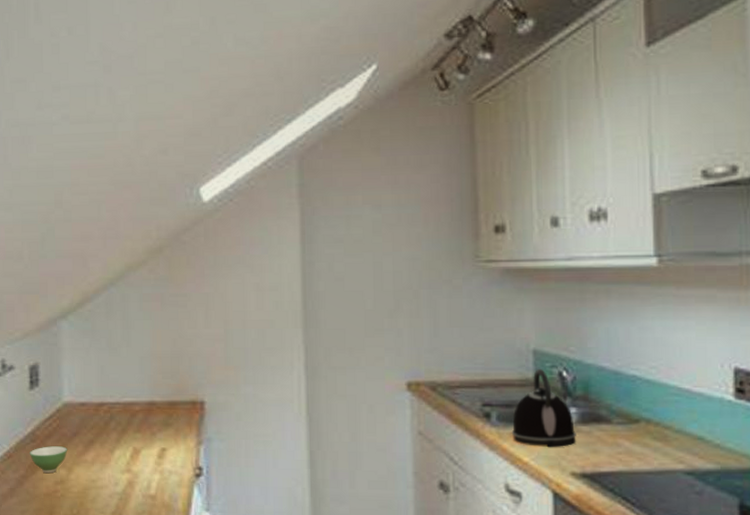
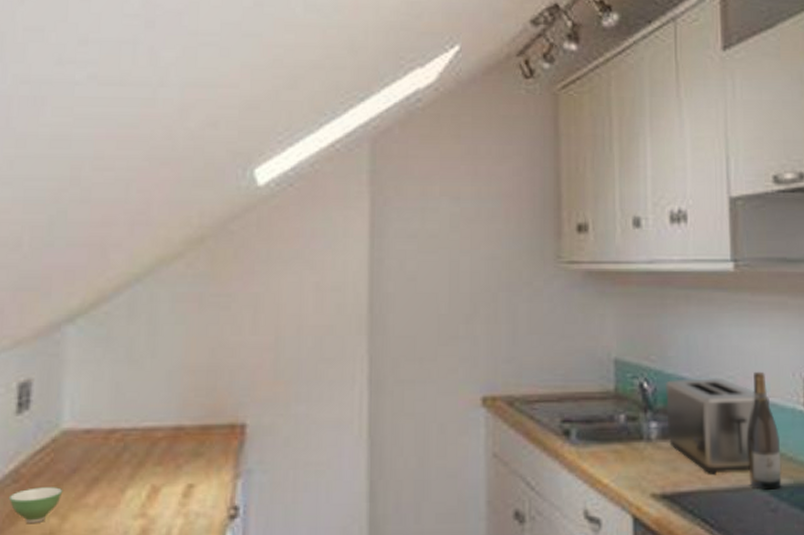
kettle: present [511,369,576,447] -> none [591,380,657,466]
toaster: none [584,367,697,457] -> present [665,377,771,473]
wine bottle: none [670,362,708,474] -> present [746,371,782,490]

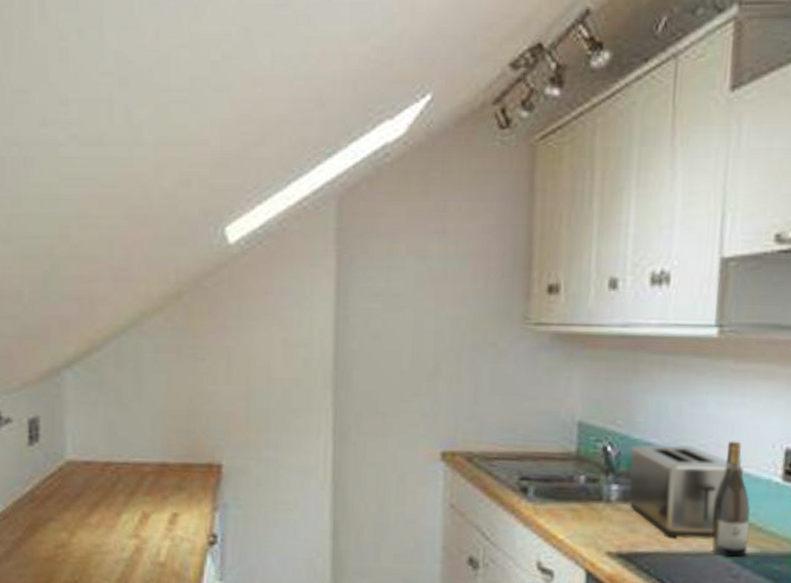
bowl: present [8,487,63,524] -> none [27,507,70,537]

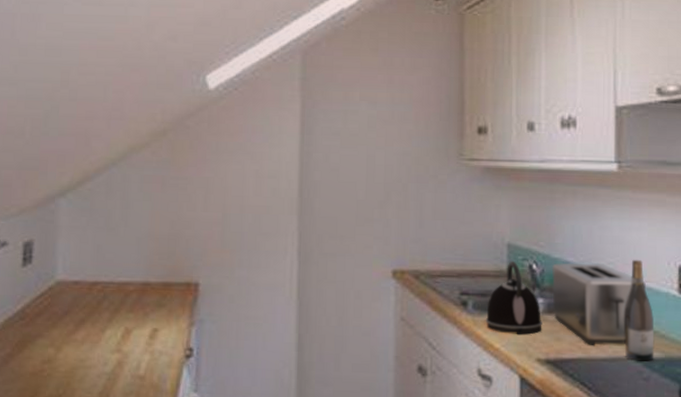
kettle: none [548,443,616,525] -> present [485,262,542,335]

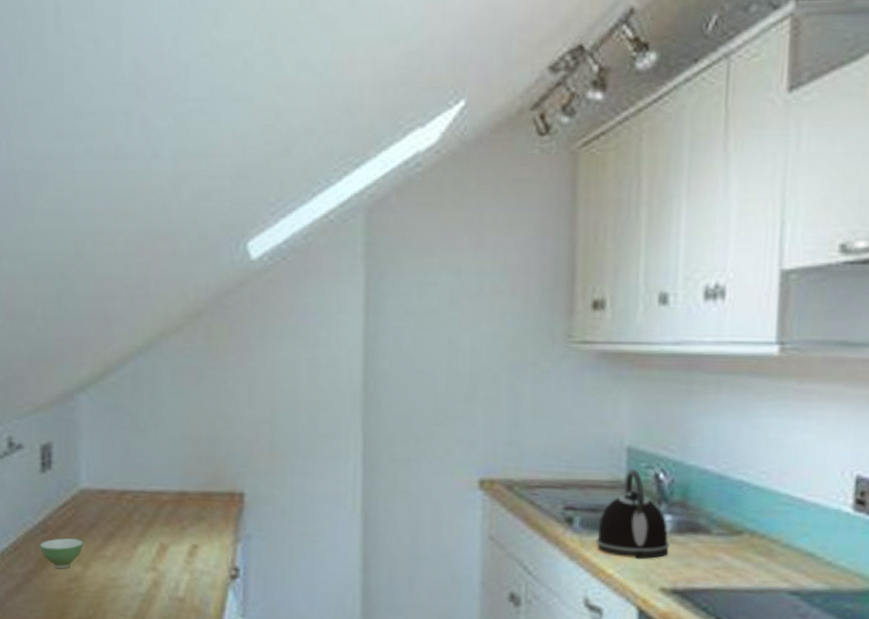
bowl: none [17,324,58,352] -> present [39,538,84,569]
toaster: present [551,262,647,345] -> none [683,471,811,574]
wine bottle: present [623,259,655,361] -> none [776,467,819,594]

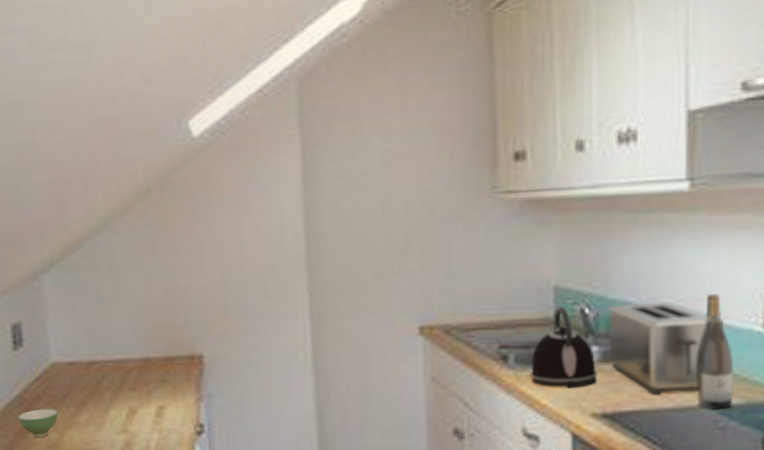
toaster: none [683,471,811,574] -> present [607,300,725,394]
wine bottle: none [776,467,819,594] -> present [695,293,734,409]

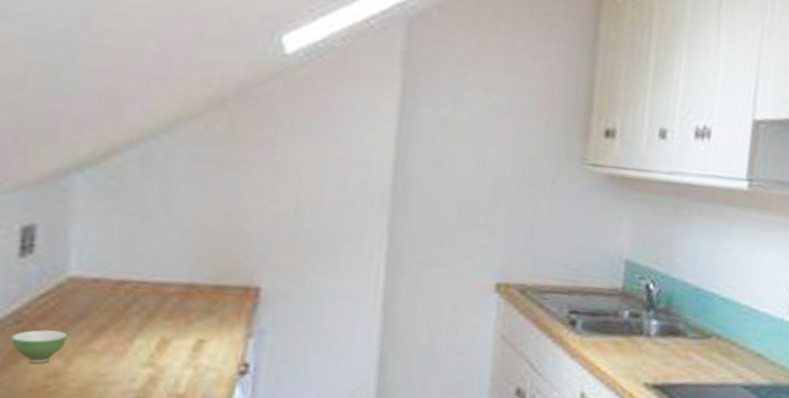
kettle: present [529,307,598,388] -> none [594,280,654,358]
toaster: present [607,300,725,394] -> none [666,283,763,371]
wine bottle: present [695,293,734,409] -> none [733,283,767,388]

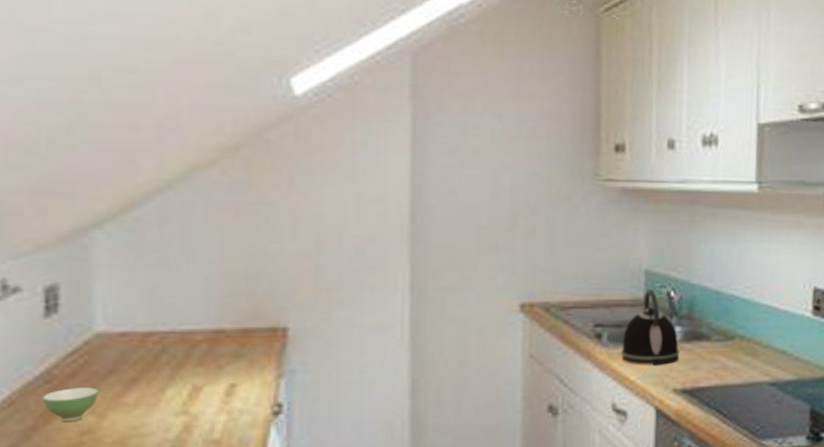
kettle: none [594,280,654,358] -> present [620,289,680,365]

